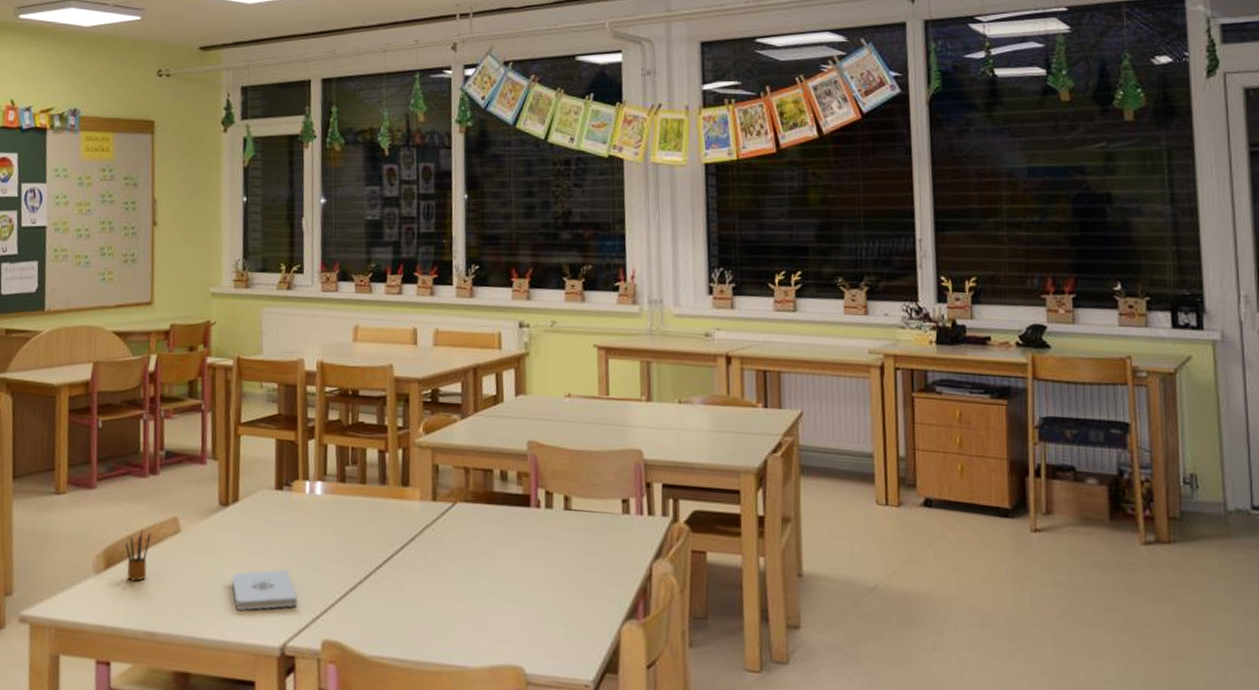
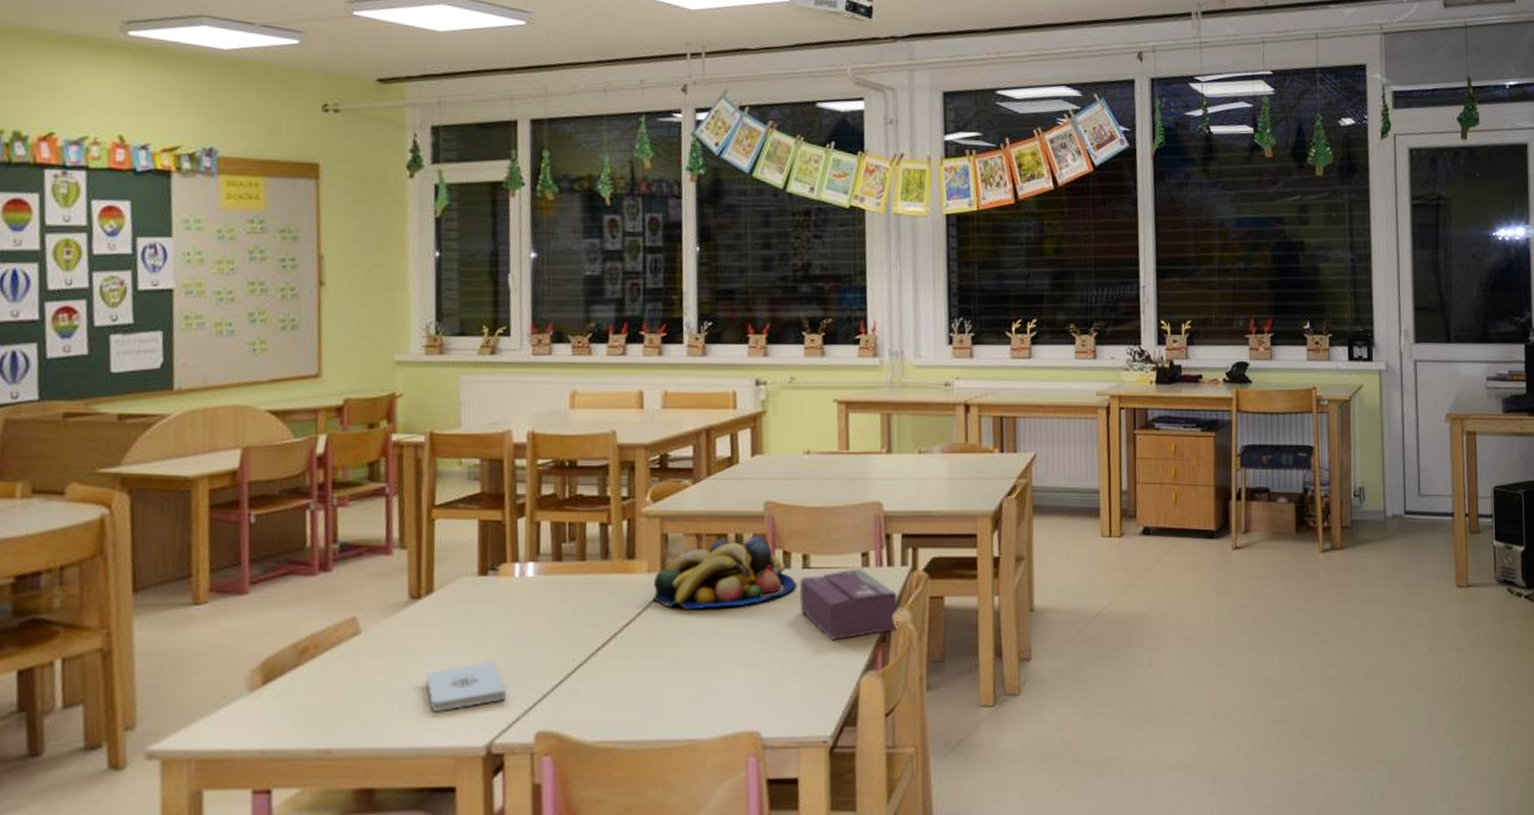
pencil box: present [125,530,152,581] -> none [288,636,323,695]
fruit bowl: none [424,473,559,541] -> present [652,535,797,610]
tissue box: none [561,514,659,585] -> present [799,569,898,640]

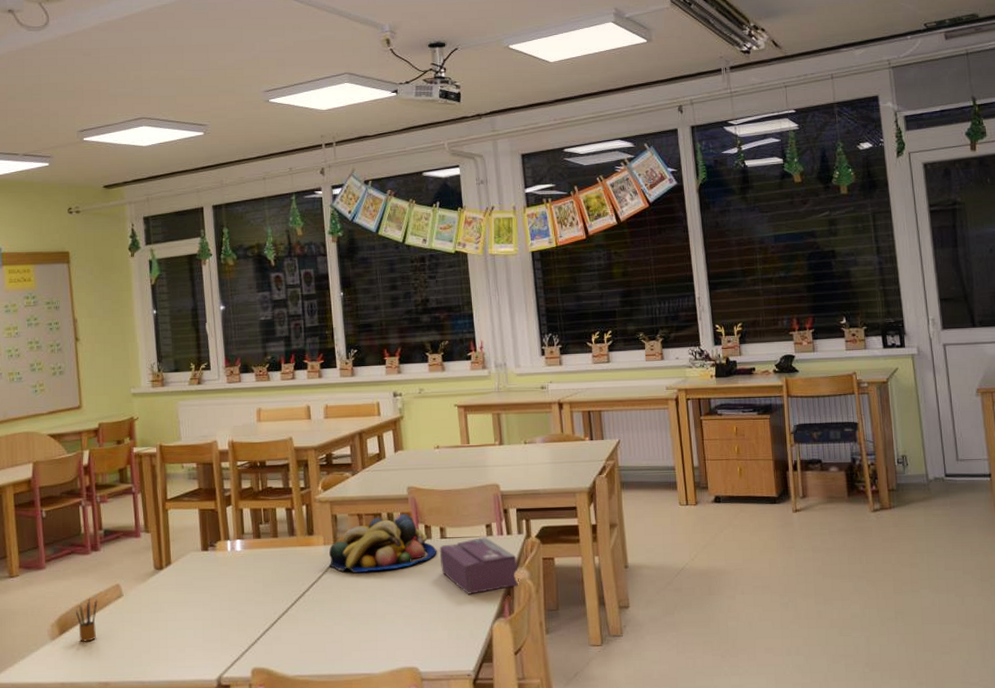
pencil box: none [288,636,323,695] -> present [75,598,98,642]
notepad: present [426,662,507,712] -> none [171,615,229,654]

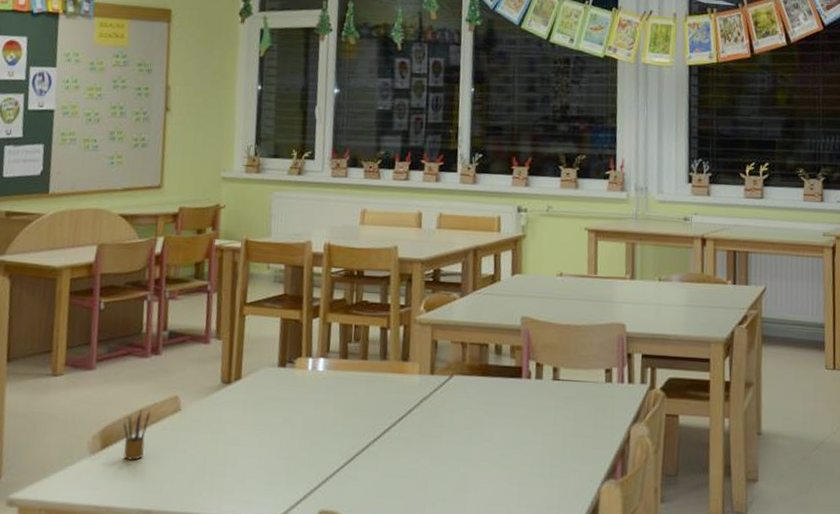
fruit bowl: present [328,513,437,573] -> none [422,346,547,411]
tissue box: present [439,537,519,594] -> none [549,383,637,449]

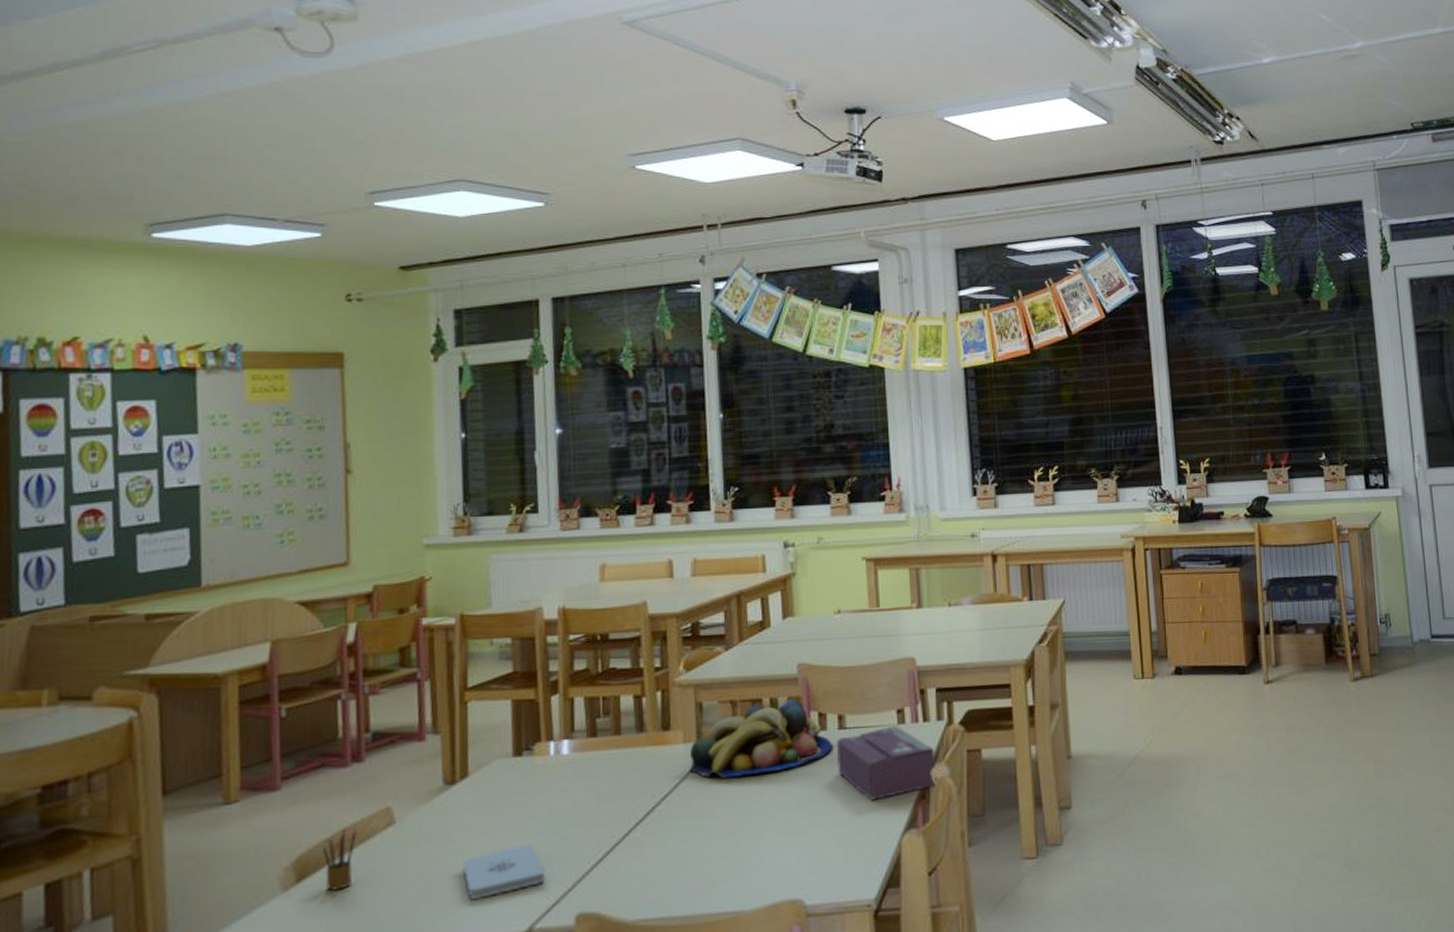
notepad: none [231,443,297,485] -> present [463,844,546,900]
fruit bowl: none [422,346,547,411] -> present [689,698,833,779]
tissue box: none [549,383,637,449] -> present [836,726,937,800]

